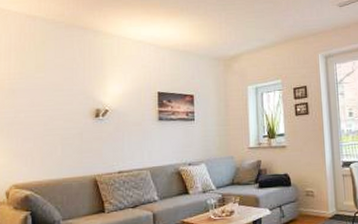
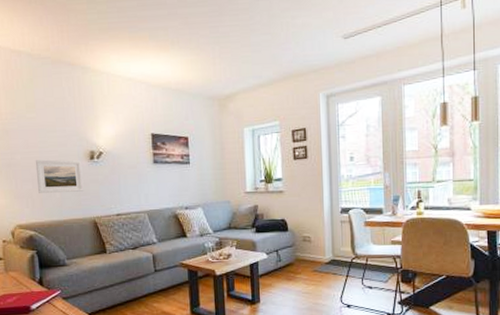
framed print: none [39,118,87,152] -> present [35,159,84,193]

